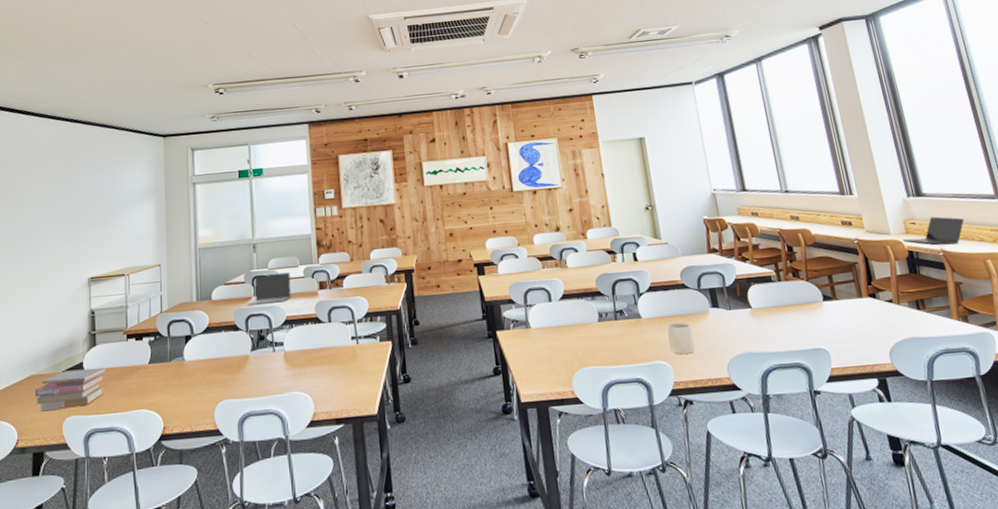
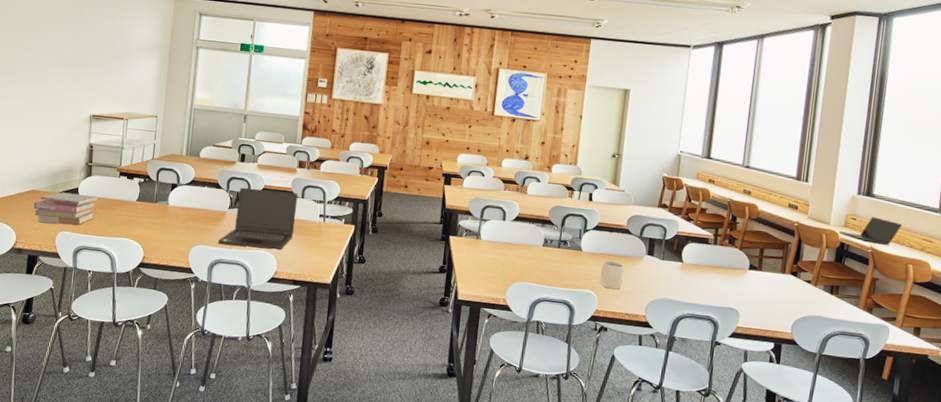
laptop: none [245,318,327,394] -> present [218,187,298,250]
laptop: present [248,272,291,305] -> none [232,143,274,172]

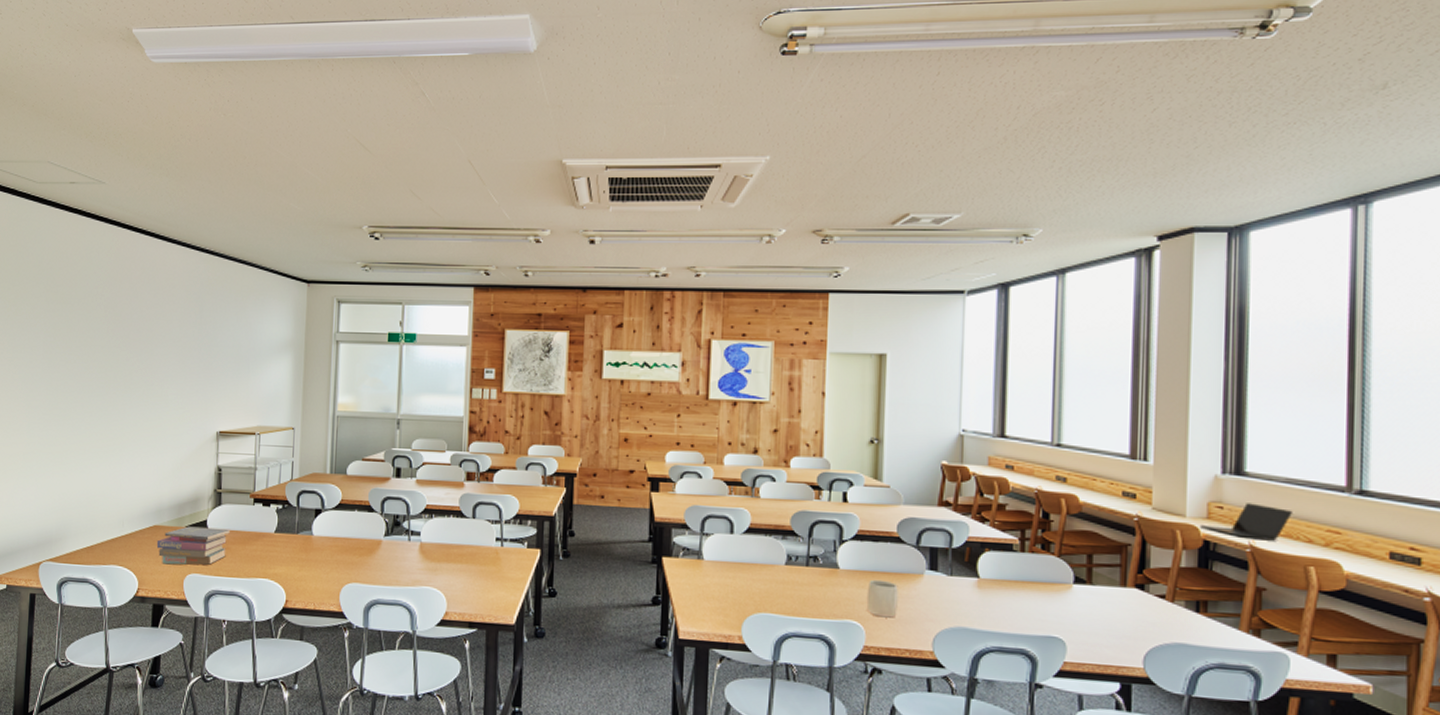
laptop: present [218,187,298,250] -> none [374,508,468,585]

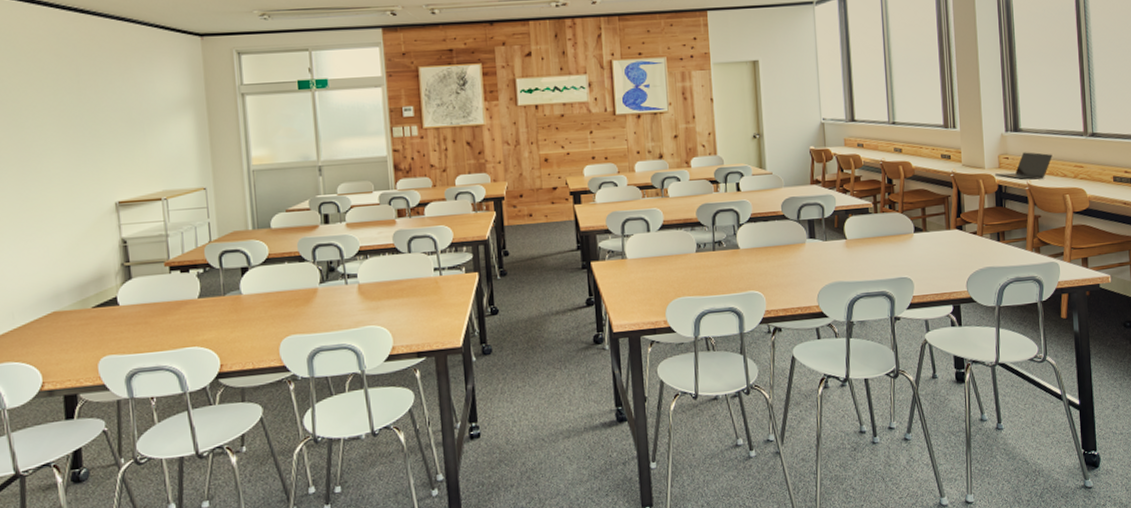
books: present [156,526,230,566] -> none [58,302,146,352]
mug: present [866,579,898,618] -> none [763,252,789,284]

